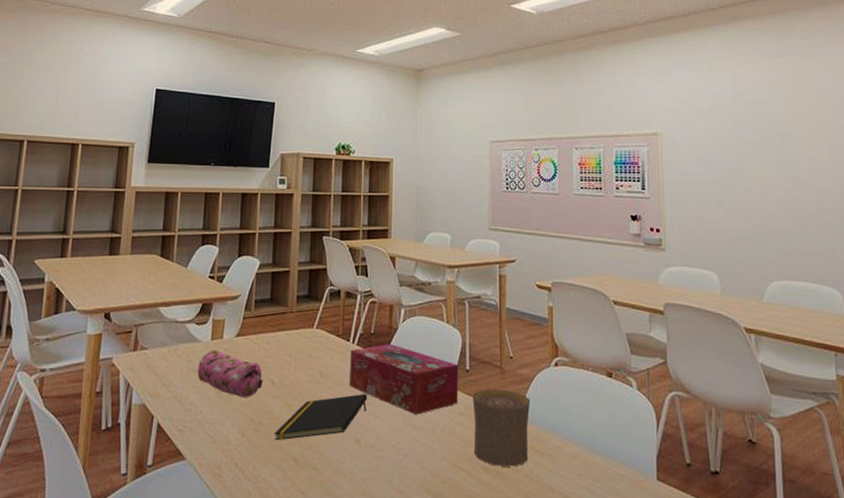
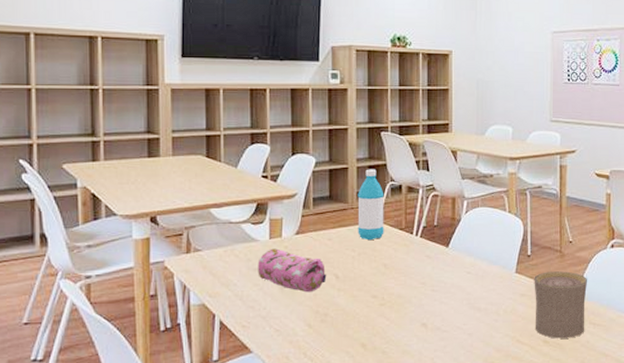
notepad: present [274,394,368,441] -> none [341,282,433,330]
water bottle: none [295,273,323,346] -> present [358,169,384,241]
tissue box: present [350,344,458,415] -> none [414,235,520,298]

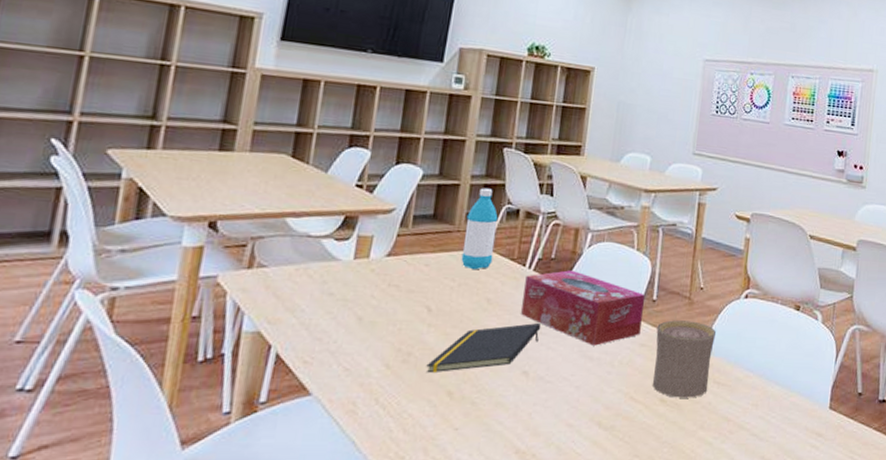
pencil case: present [258,248,327,293] -> none [333,270,418,326]
notepad: none [341,282,433,330] -> present [426,323,541,374]
tissue box: none [414,235,520,298] -> present [521,270,645,346]

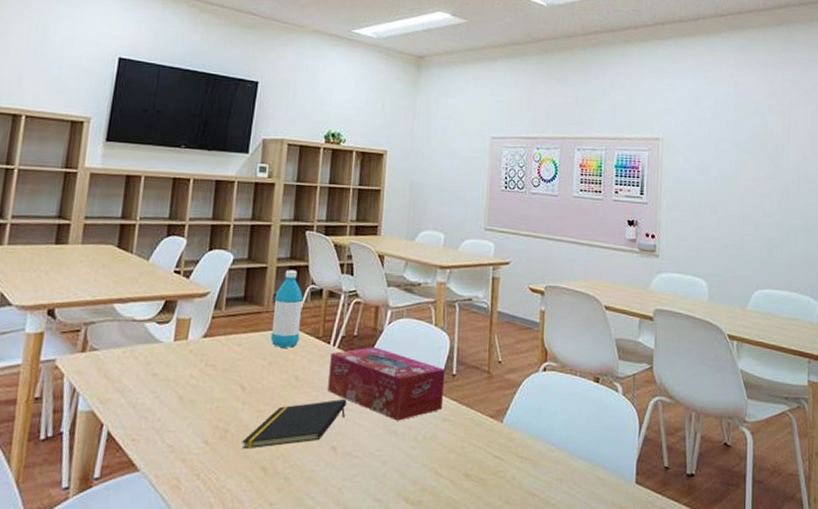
cup: present [653,320,716,398] -> none [457,394,516,473]

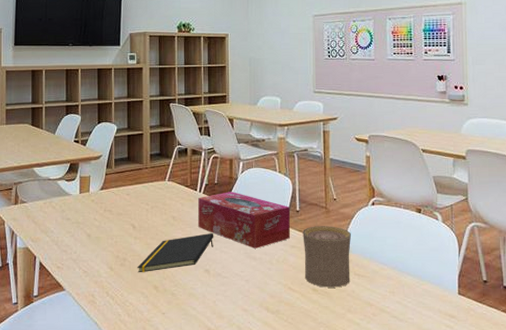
water bottle: present [270,270,303,349] -> none [151,135,173,196]
cup: none [457,394,516,473] -> present [303,226,351,288]

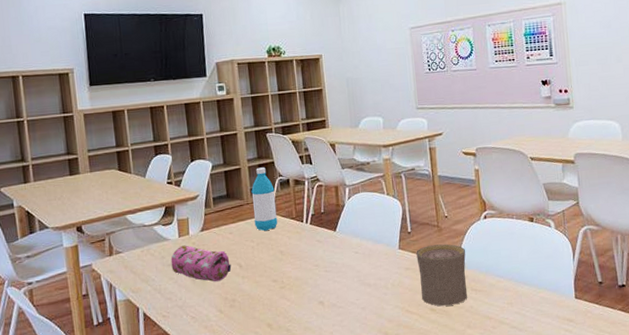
pencil case: none [70,201,126,240] -> present [170,245,232,282]
notepad: present [137,233,214,273] -> none [248,264,326,313]
water bottle: none [151,135,173,196] -> present [251,167,278,231]
tissue box: present [198,192,290,248] -> none [305,219,404,275]

